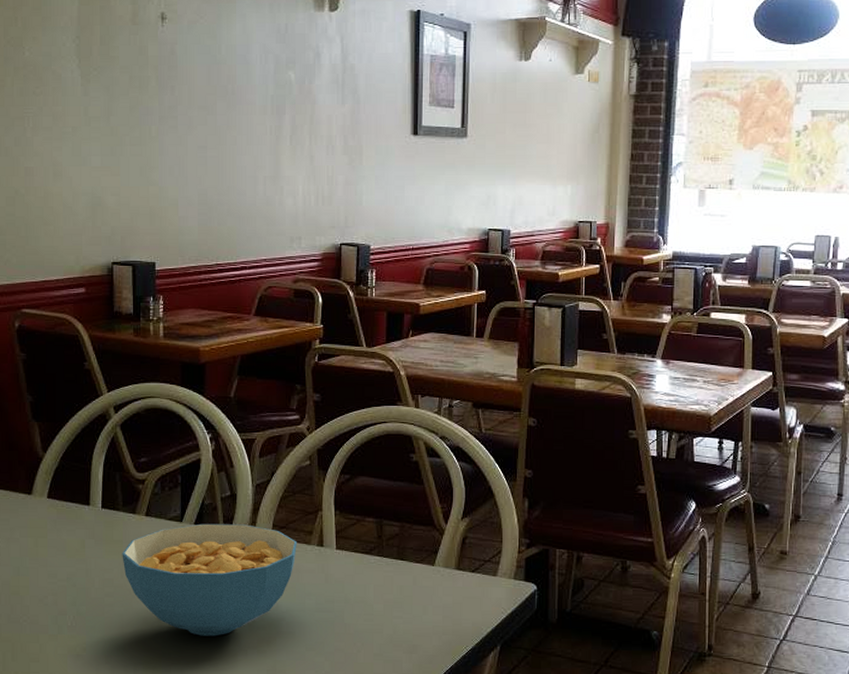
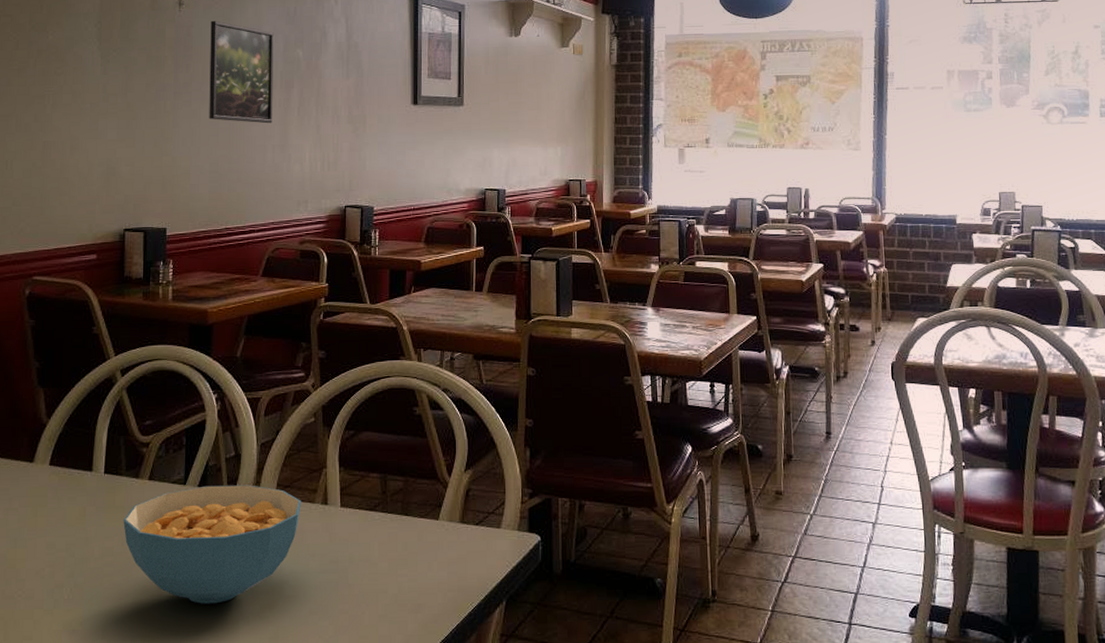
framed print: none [196,37,264,153] -> present [209,20,274,124]

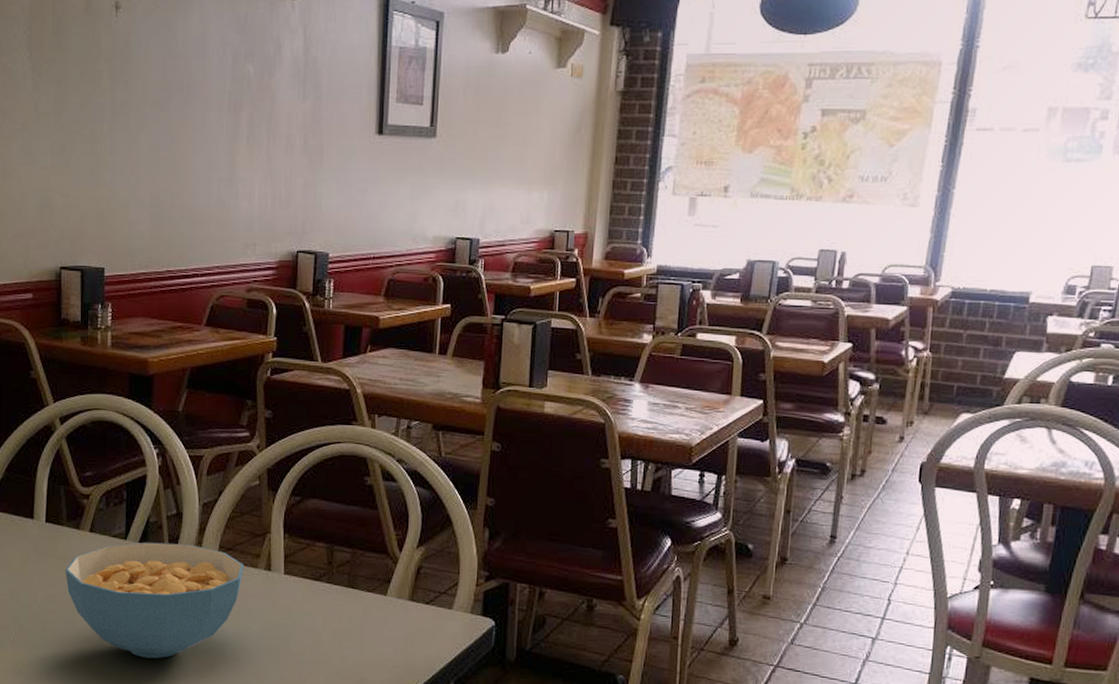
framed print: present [209,20,274,124] -> none [149,28,221,153]

